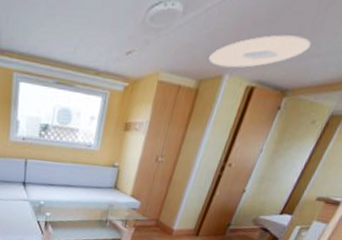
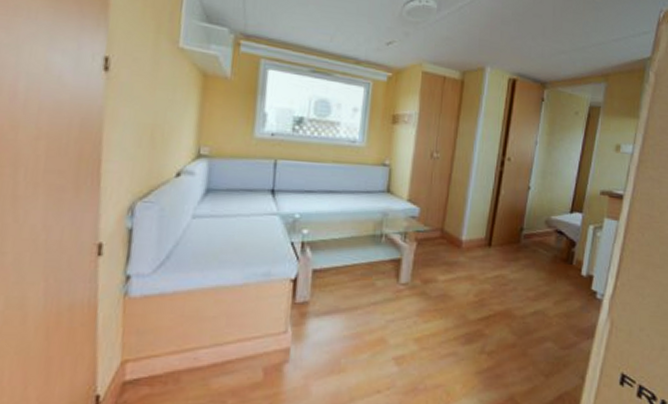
ceiling light: present [209,35,311,68] -> none [469,33,556,61]

